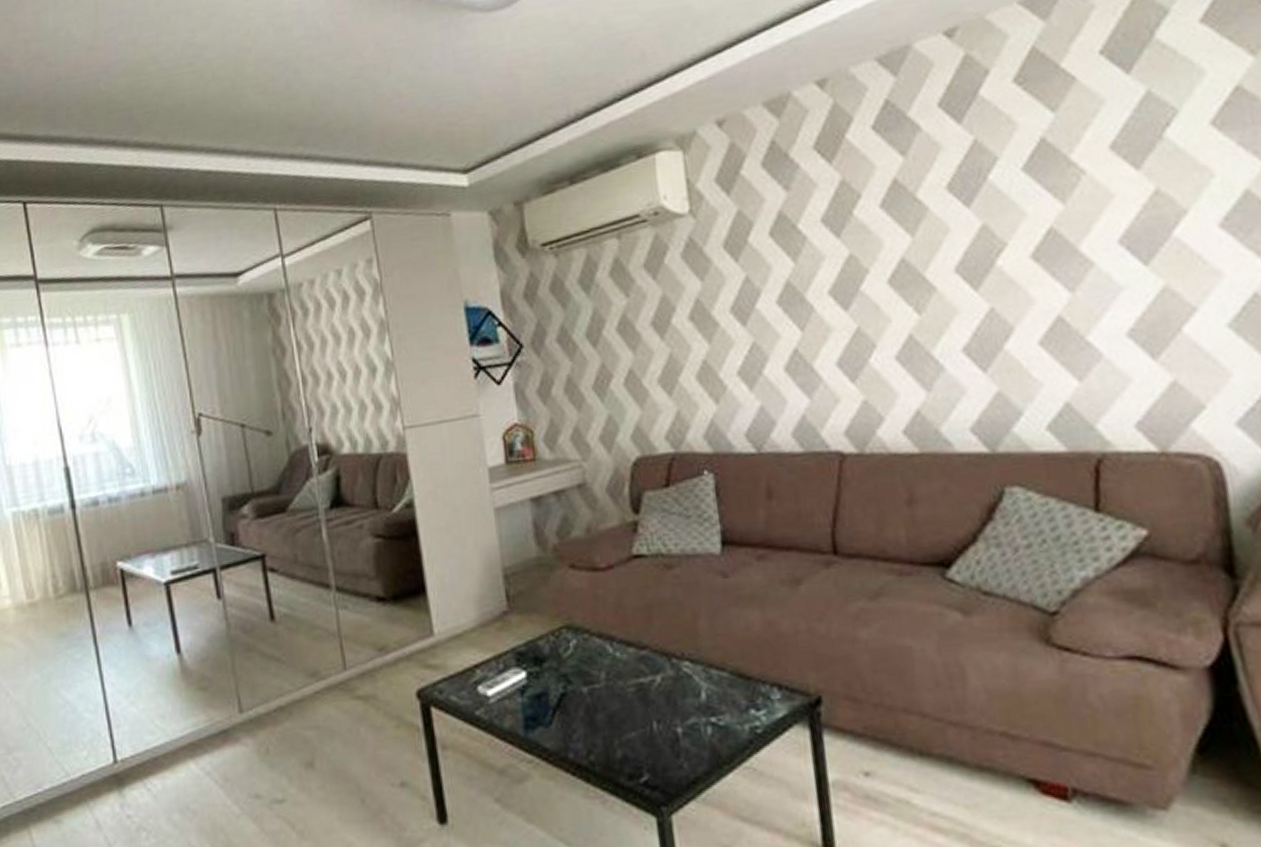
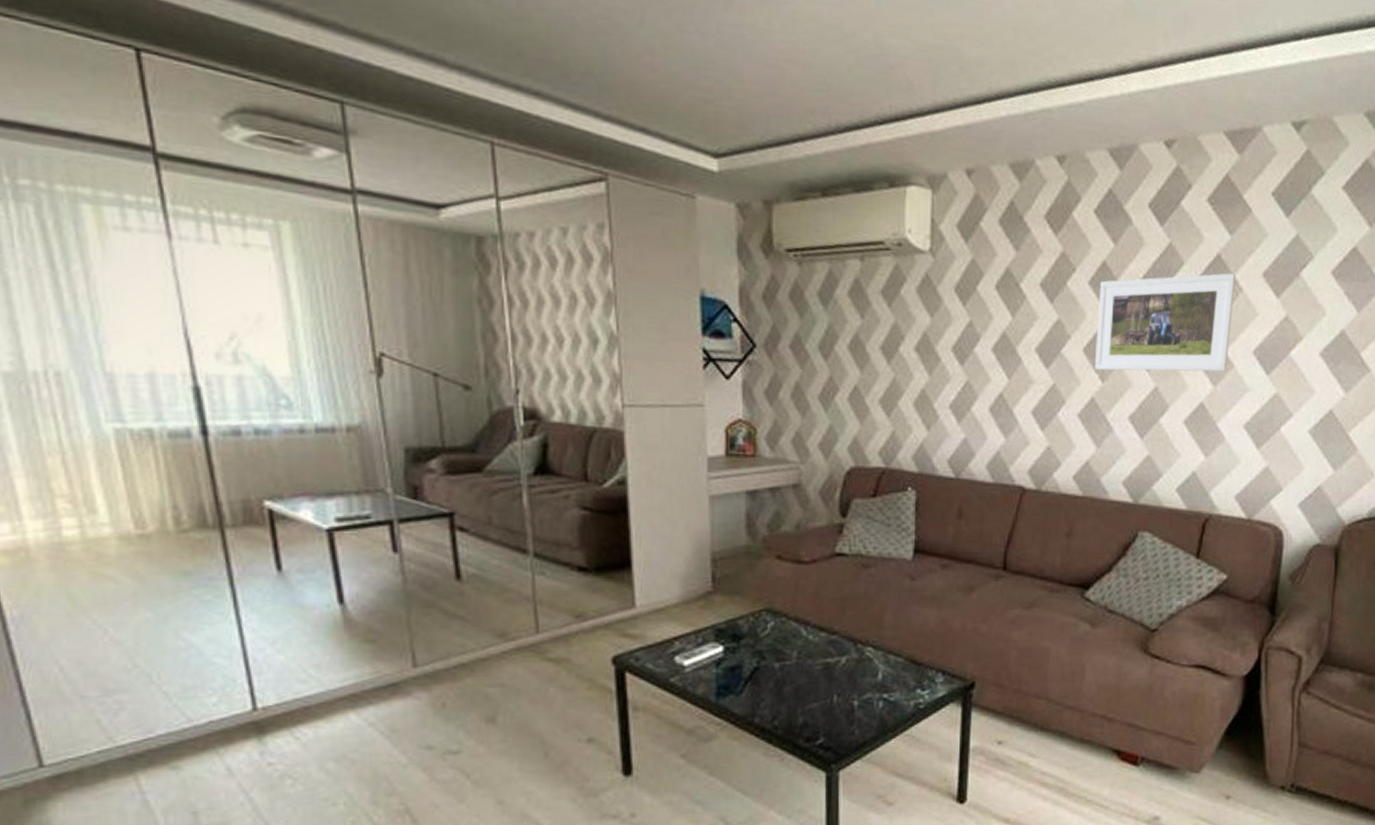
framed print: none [894,155,1085,302] -> present [1095,273,1235,372]

